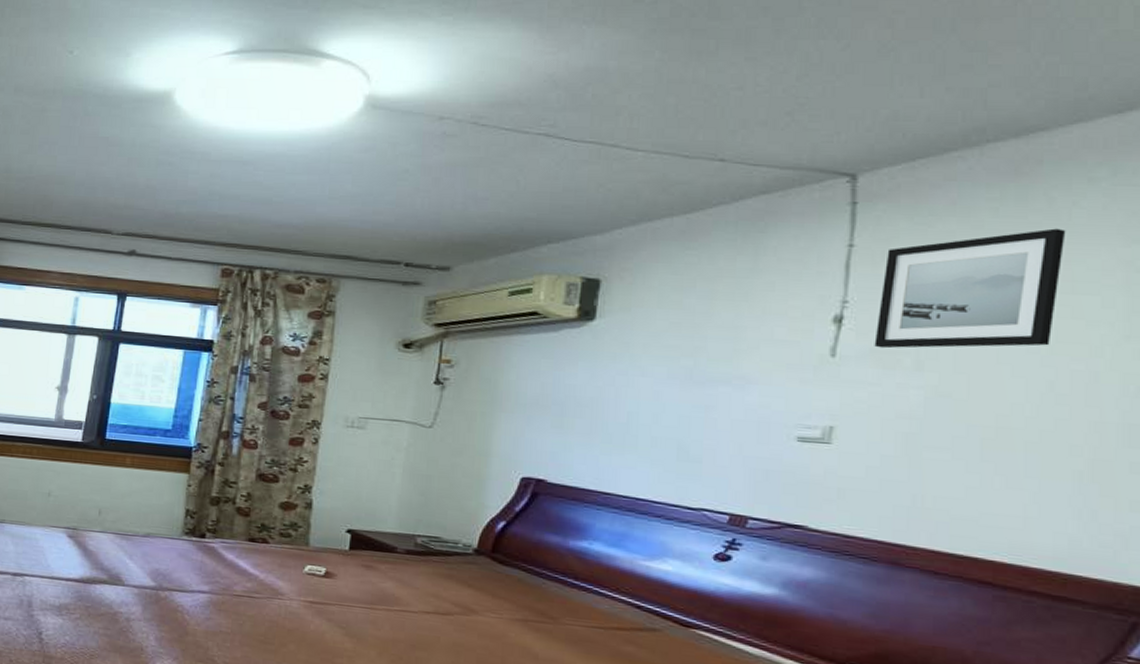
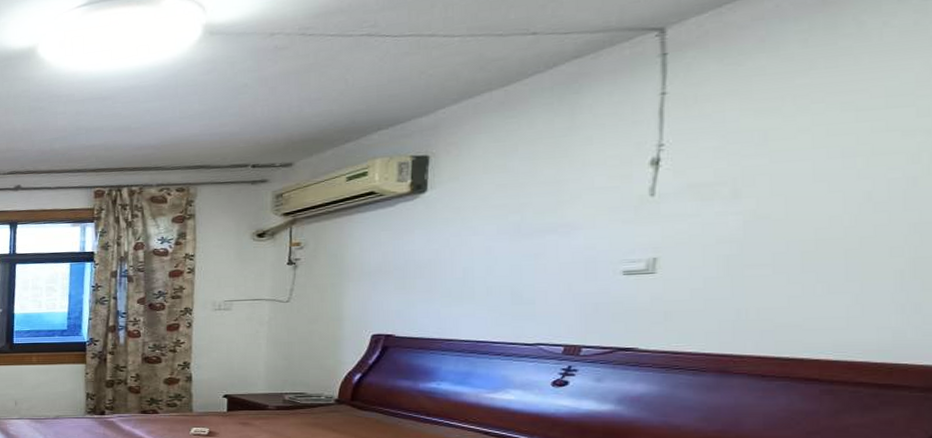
wall art: present [874,228,1066,349] -> none [691,49,878,183]

